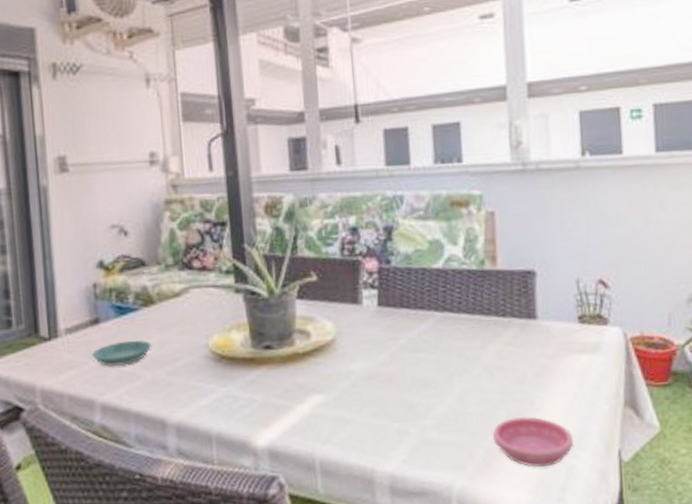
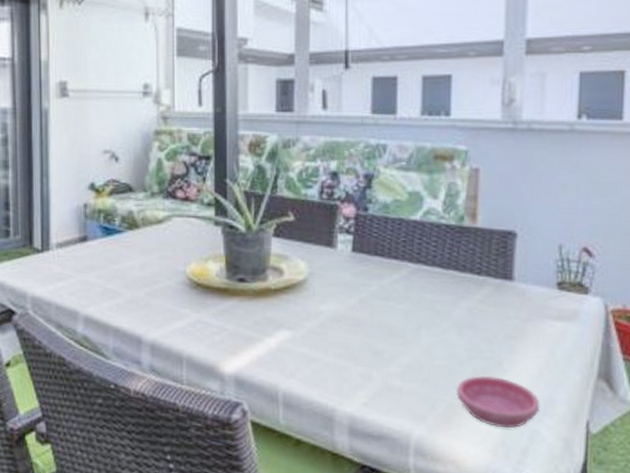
saucer: present [92,340,152,366] -> none [79,260,134,283]

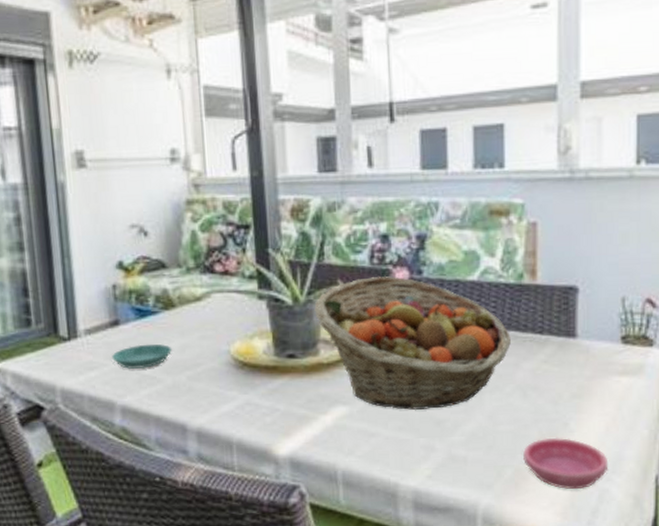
saucer: none [79,260,134,283] -> present [112,344,173,369]
fruit basket: none [265,211,449,340] -> present [314,276,511,410]

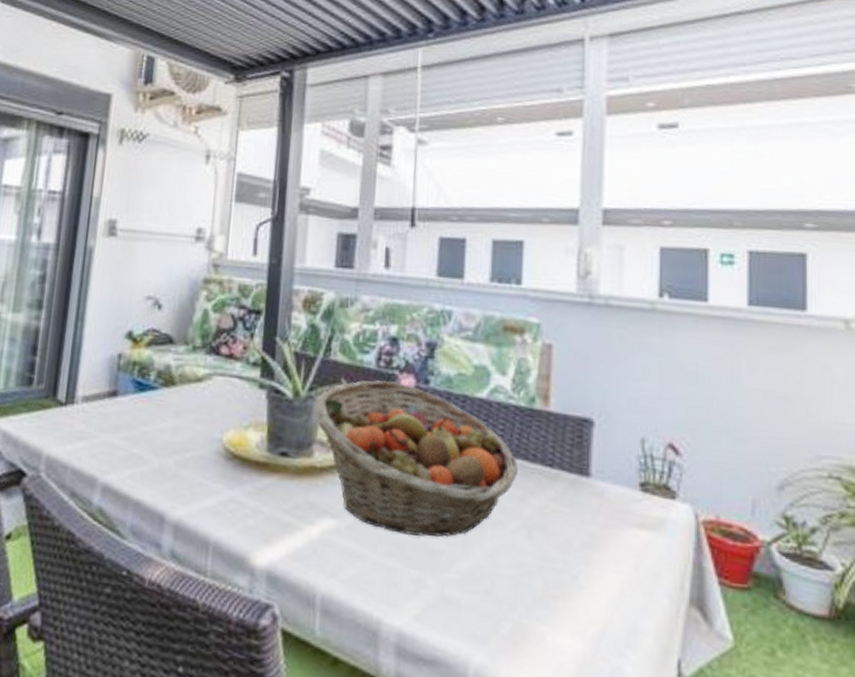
saucer: present [112,344,173,369] -> none [104,419,165,447]
saucer: present [523,437,609,489] -> none [524,591,623,662]

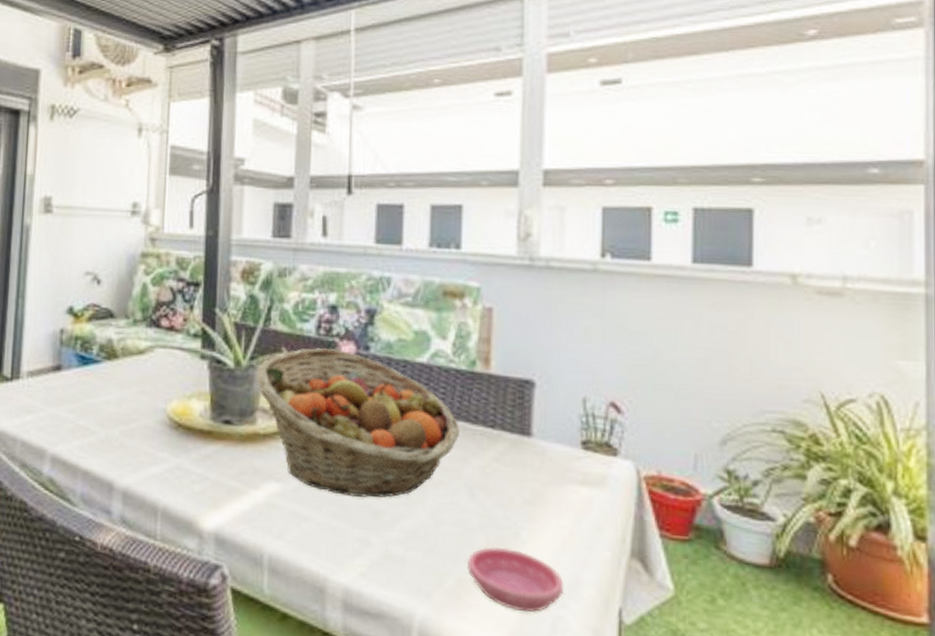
saucer: none [524,591,623,662] -> present [467,547,564,612]

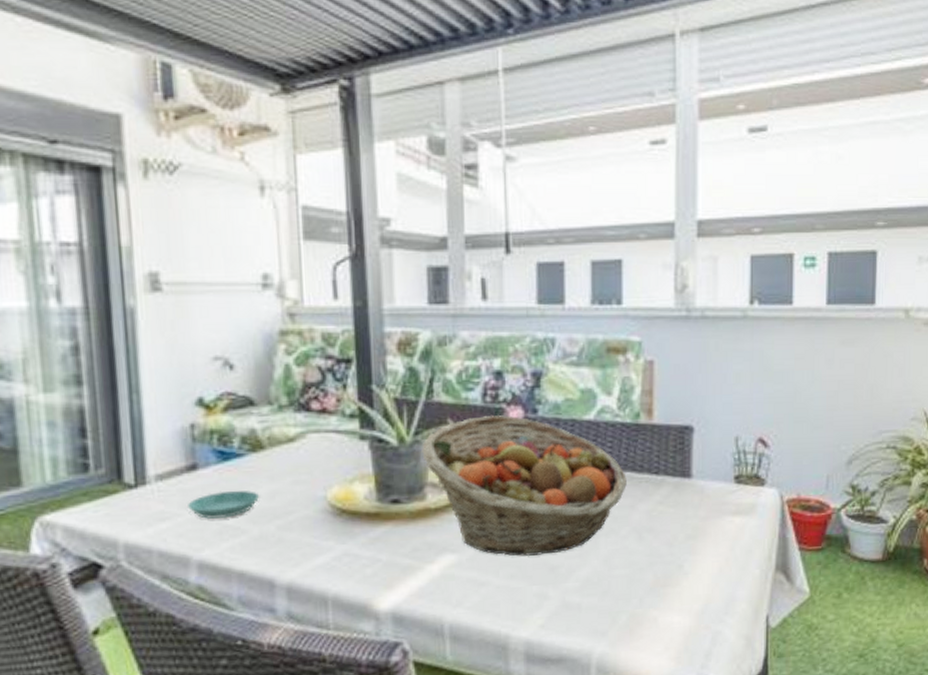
saucer: none [50,392,110,419] -> present [188,490,260,519]
saucer: present [467,547,564,612] -> none [638,580,722,633]

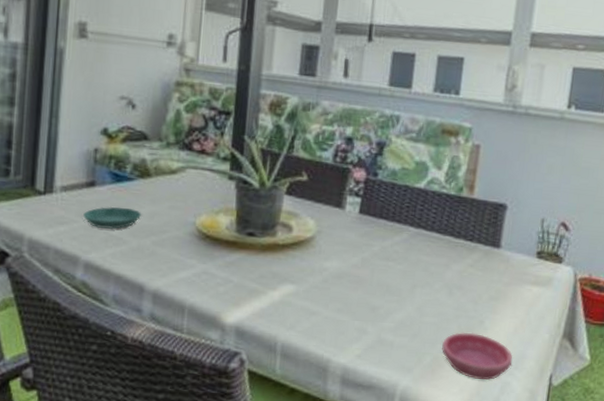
fruit basket: present [421,415,627,556] -> none [278,173,445,296]
saucer: none [638,580,722,633] -> present [442,332,513,380]

